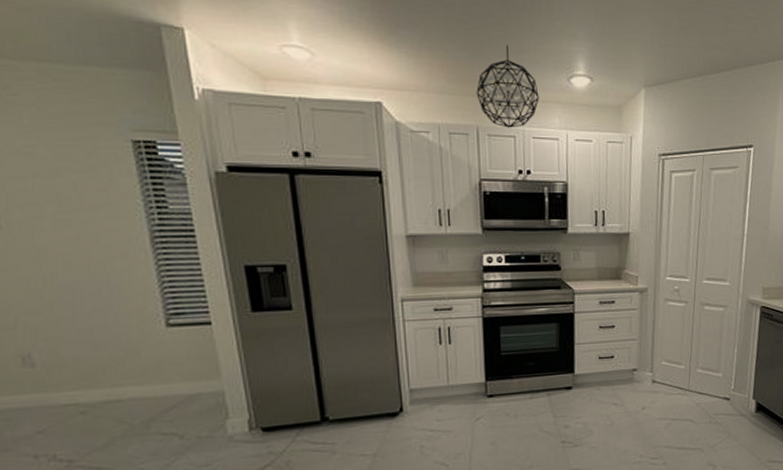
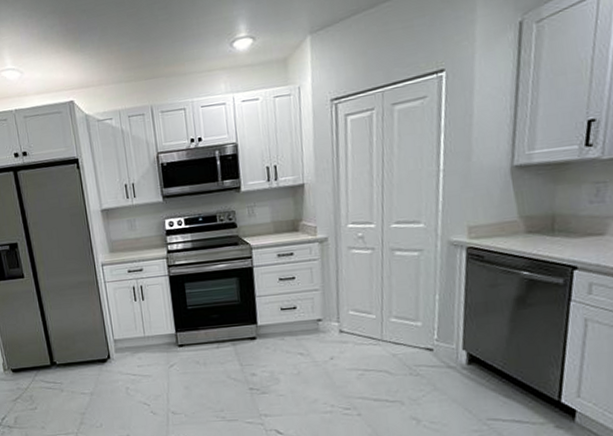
pendant light: present [476,44,539,128] -> none [148,25,205,103]

